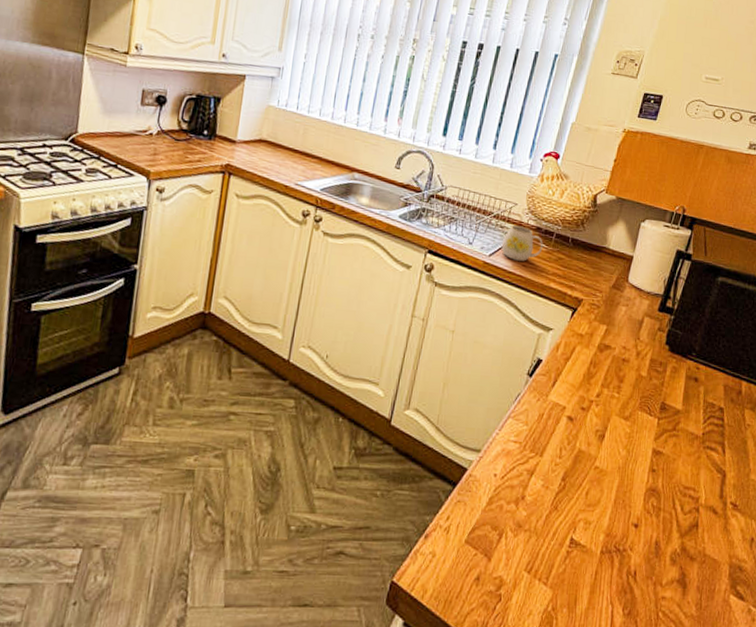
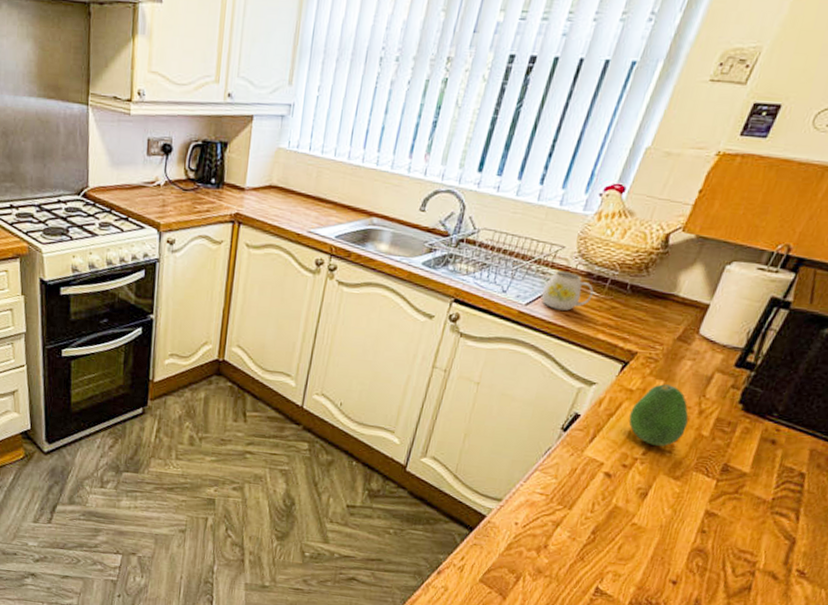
fruit: none [582,328,629,388] -> present [628,384,689,447]

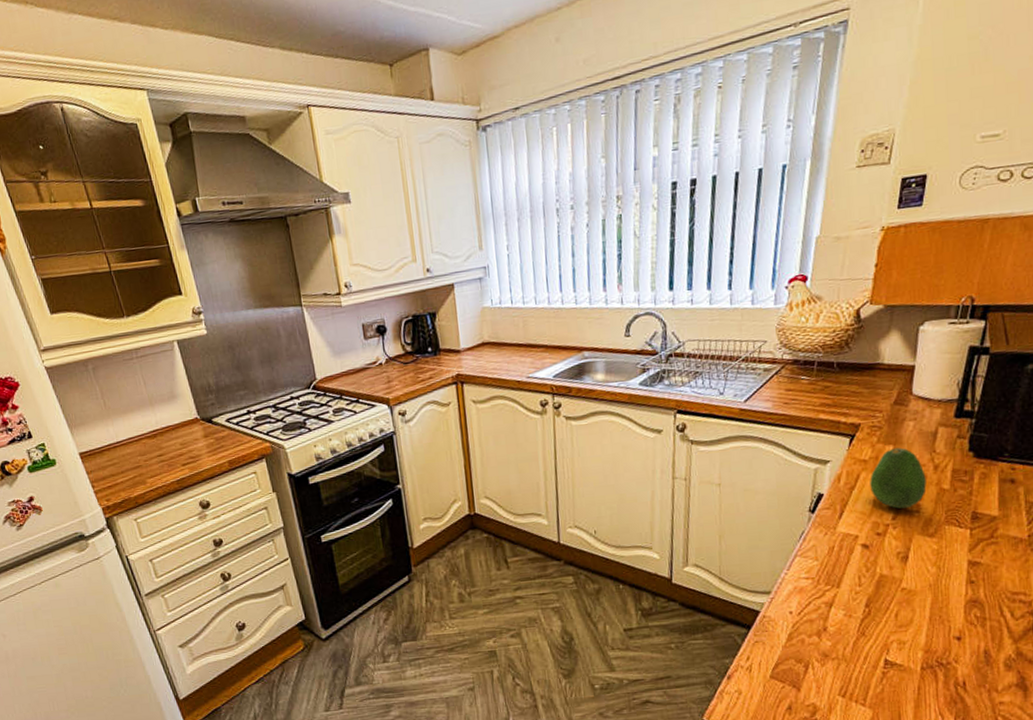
mug: present [541,270,594,311] -> none [756,362,805,400]

